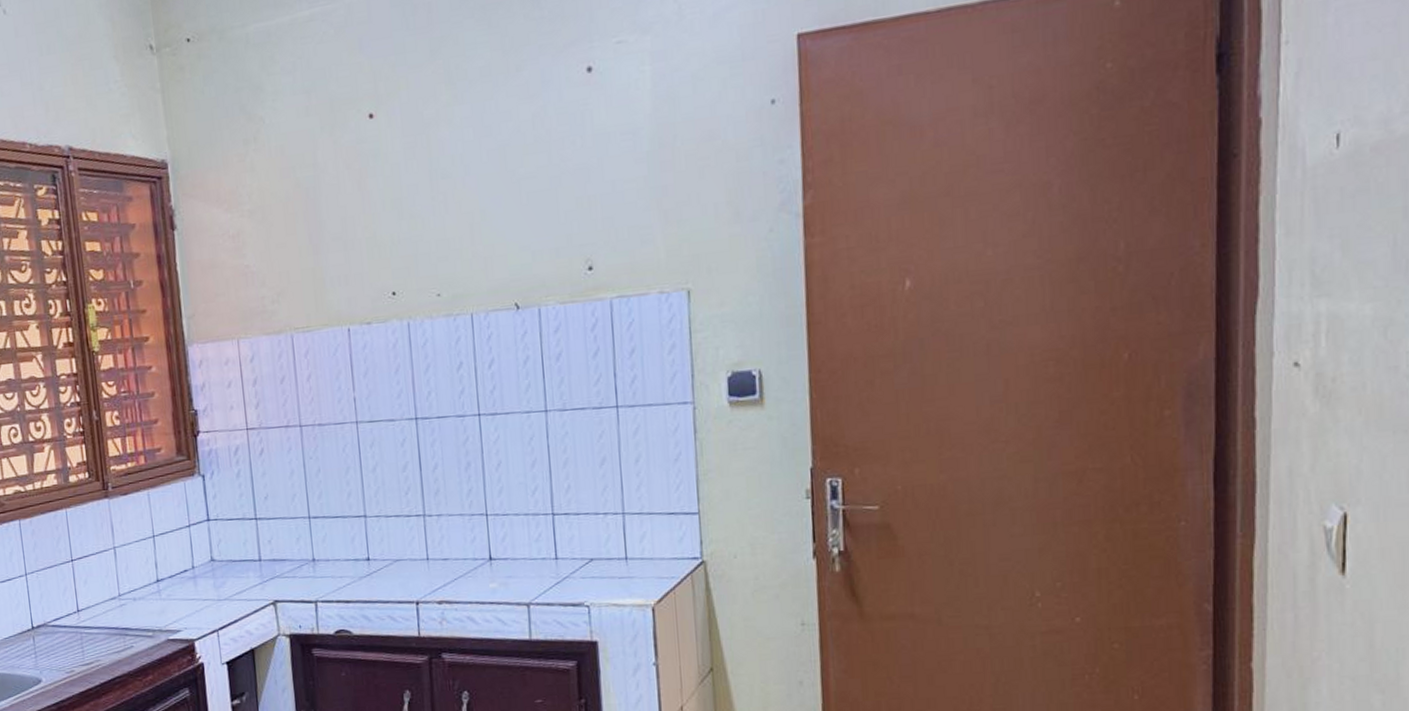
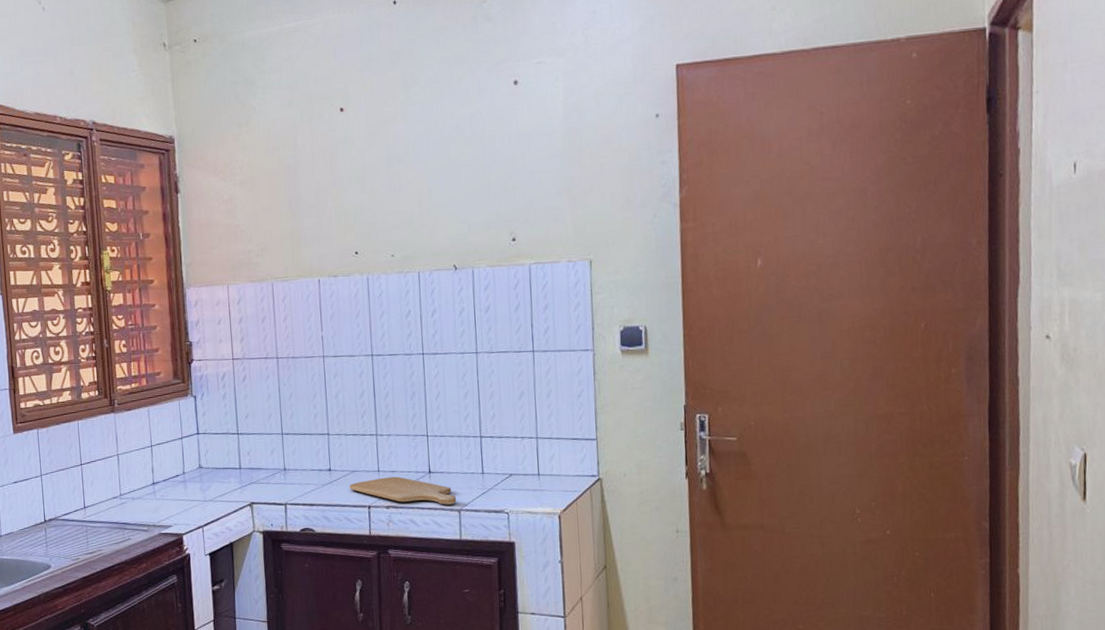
chopping board: none [392,565,525,598] -> present [349,476,457,505]

